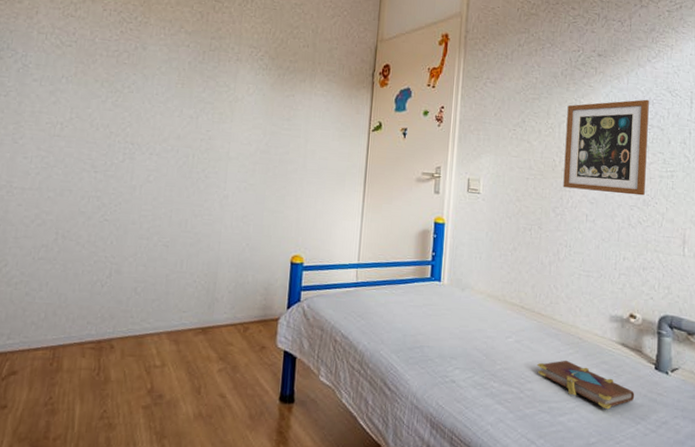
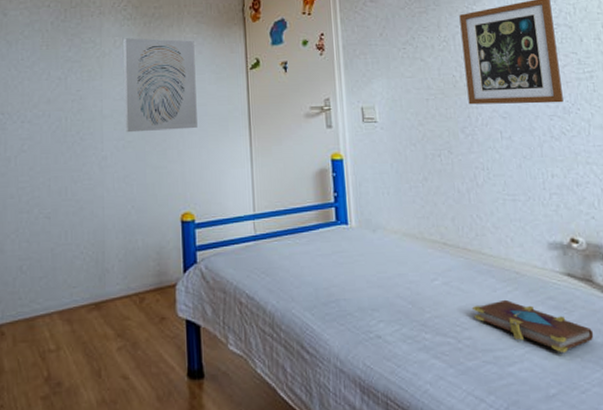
wall art: none [249,87,324,180] -> present [124,38,198,133]

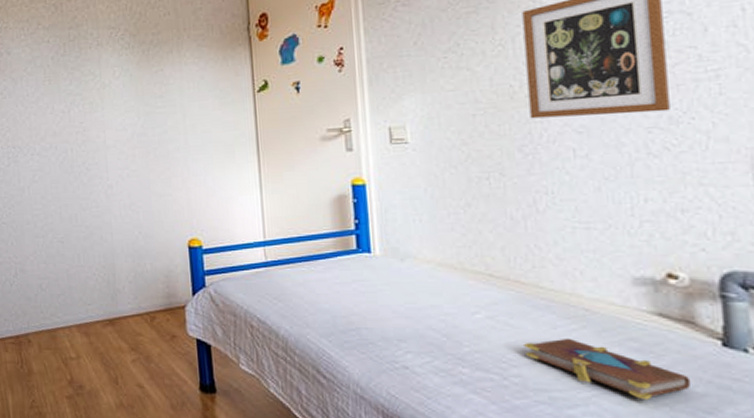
wall art: present [124,38,198,133] -> none [122,65,202,162]

